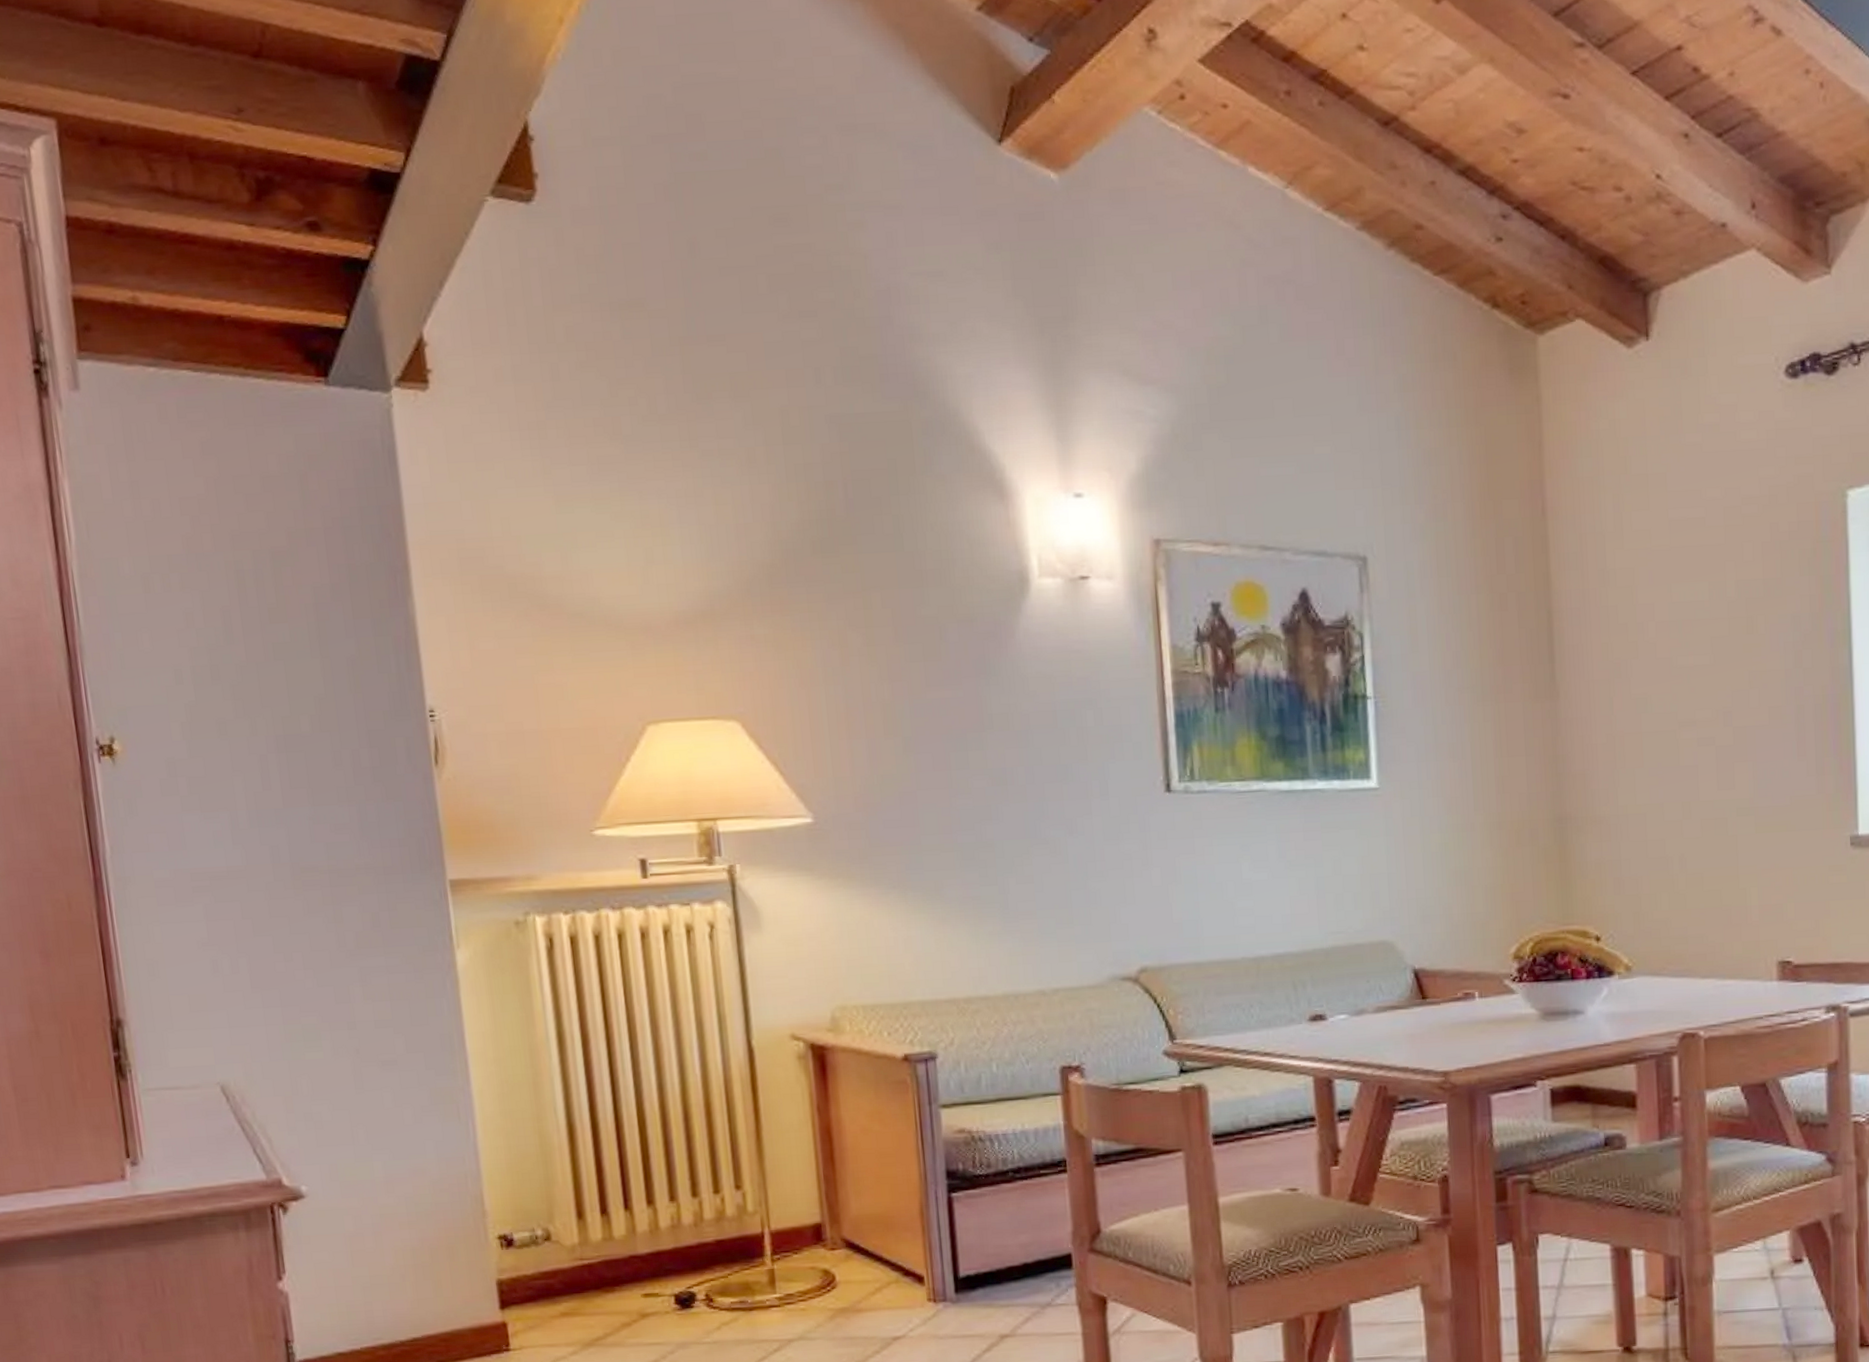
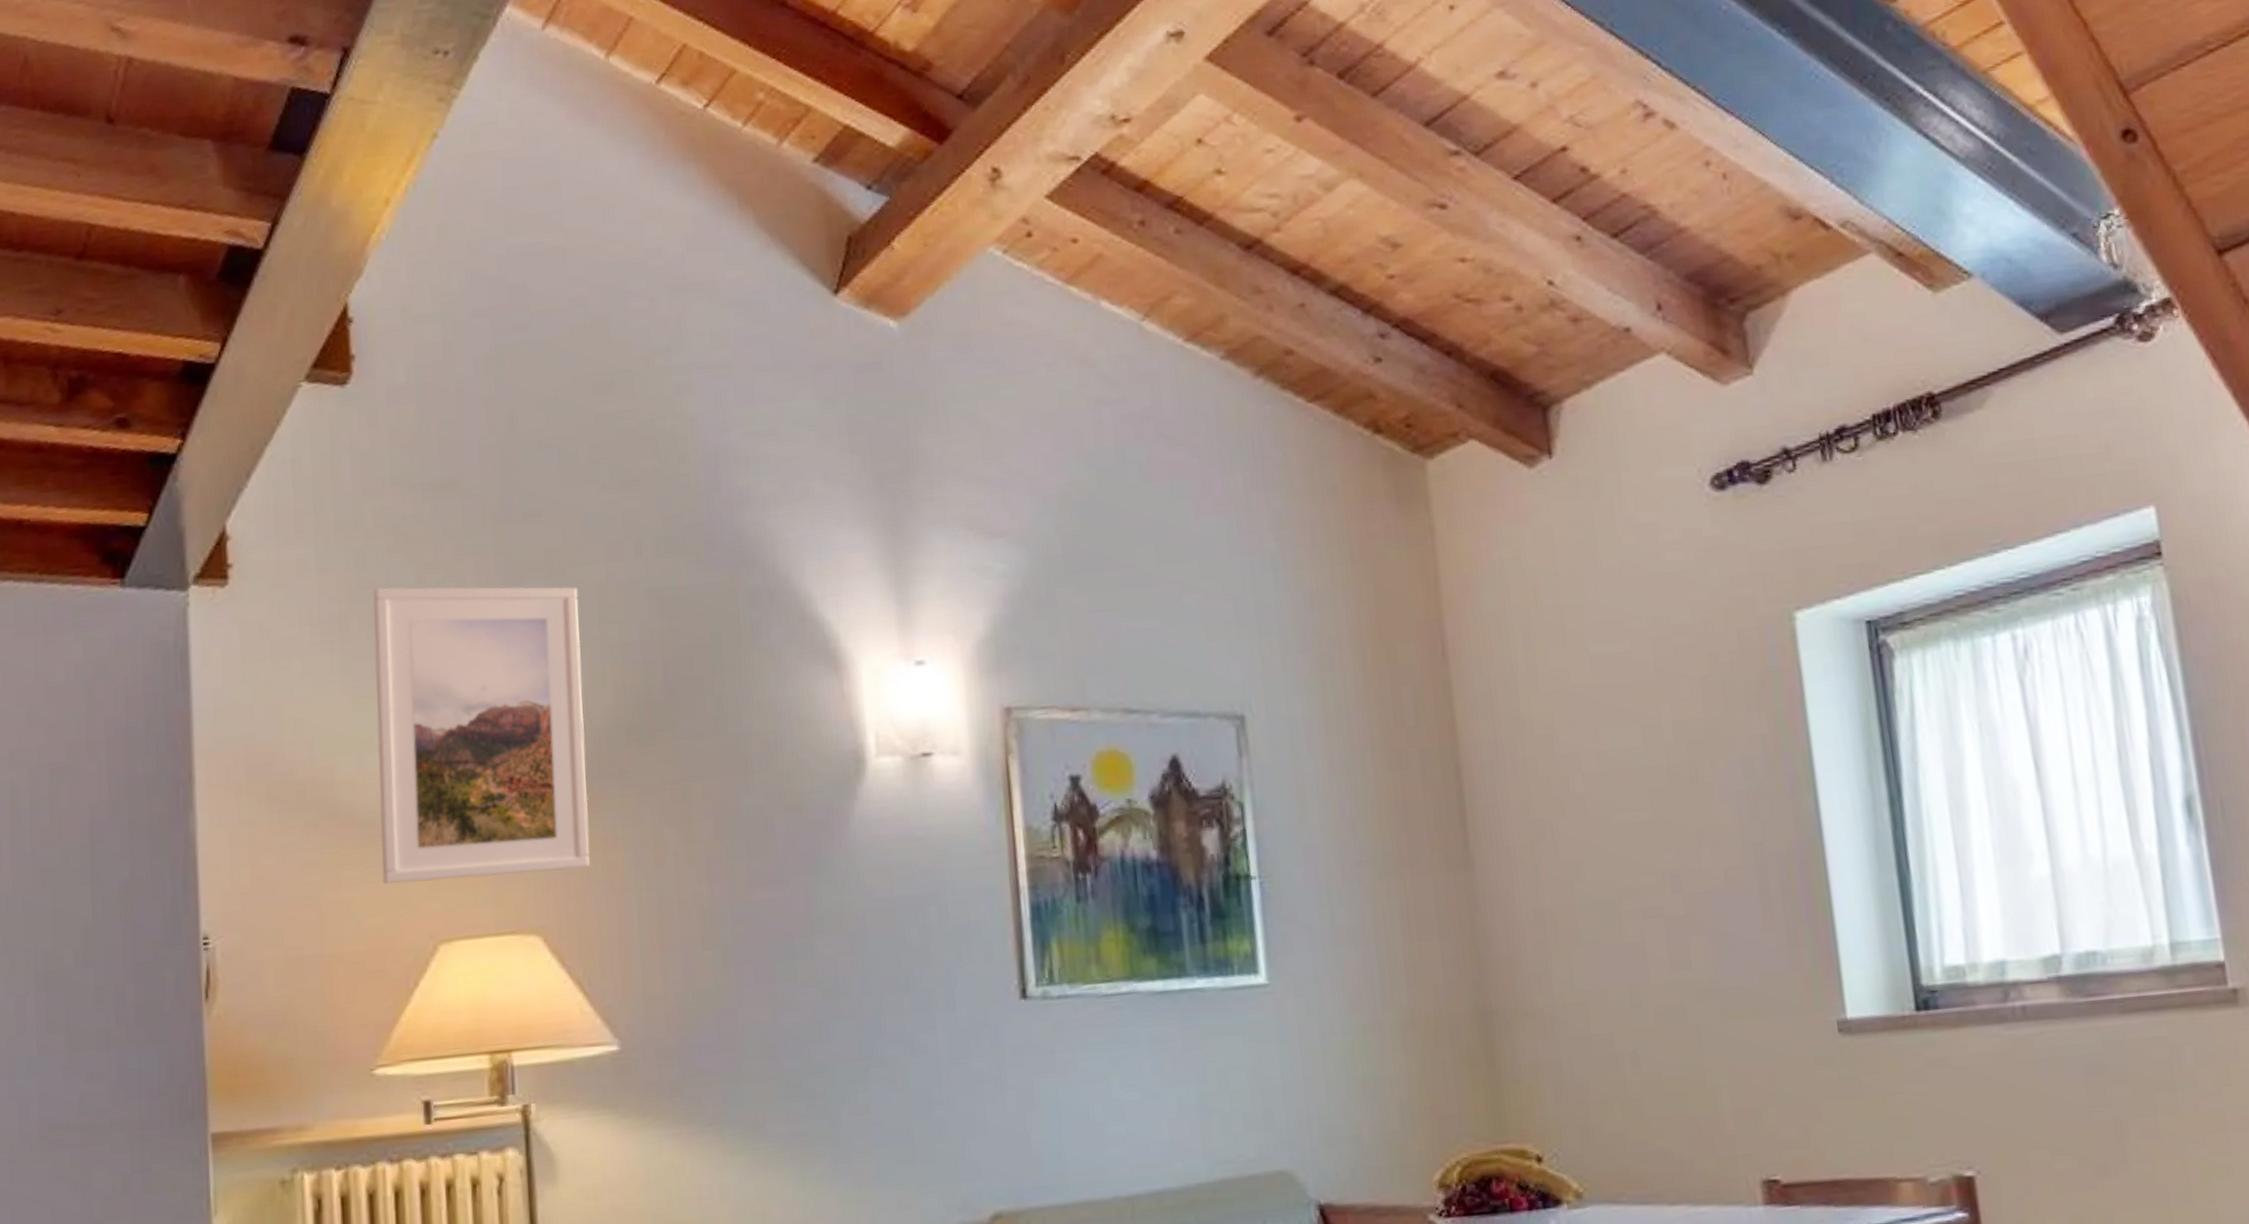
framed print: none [568,398,782,670] -> present [373,586,590,884]

